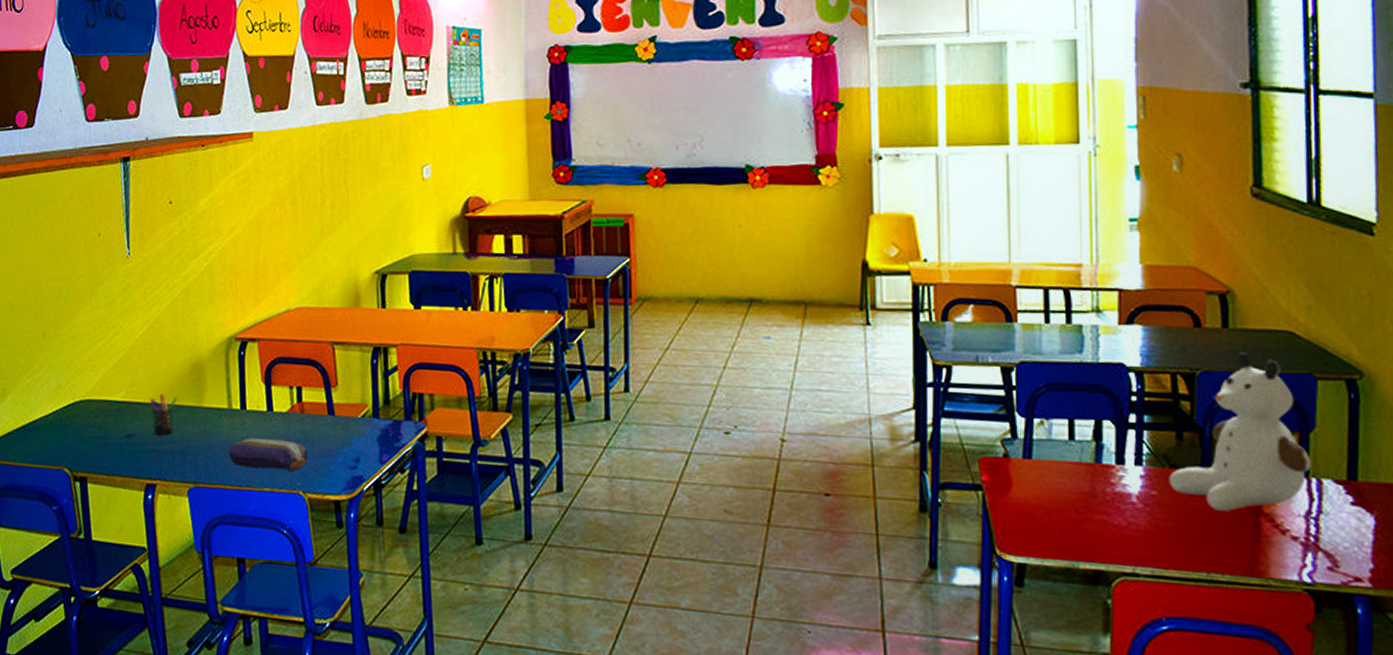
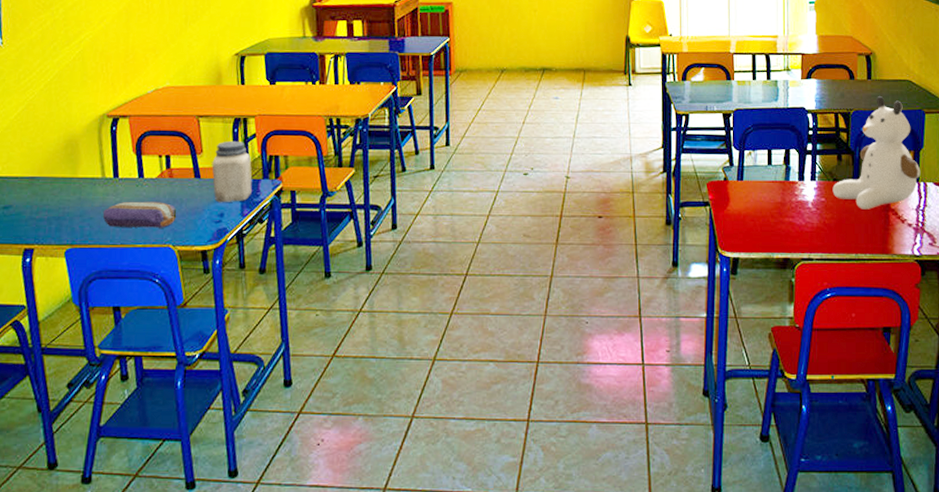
pen holder: present [149,393,177,435] -> none [25,167,52,204]
jar: none [347,373,393,446] -> present [212,140,253,203]

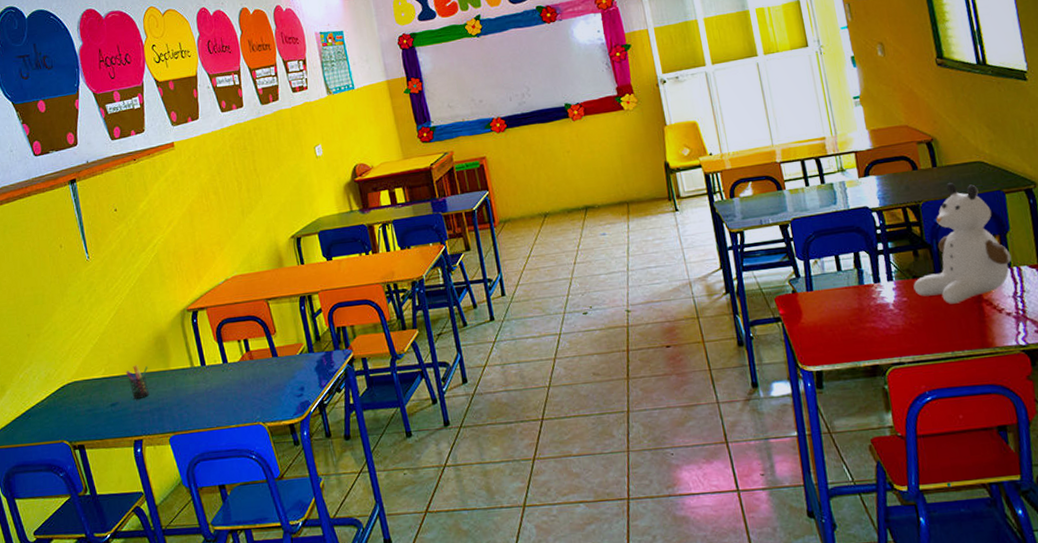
pen holder: none [25,167,52,204] -> present [125,365,150,399]
pencil case: present [102,201,177,228] -> none [196,383,262,412]
jar: present [212,140,253,203] -> none [286,317,326,378]

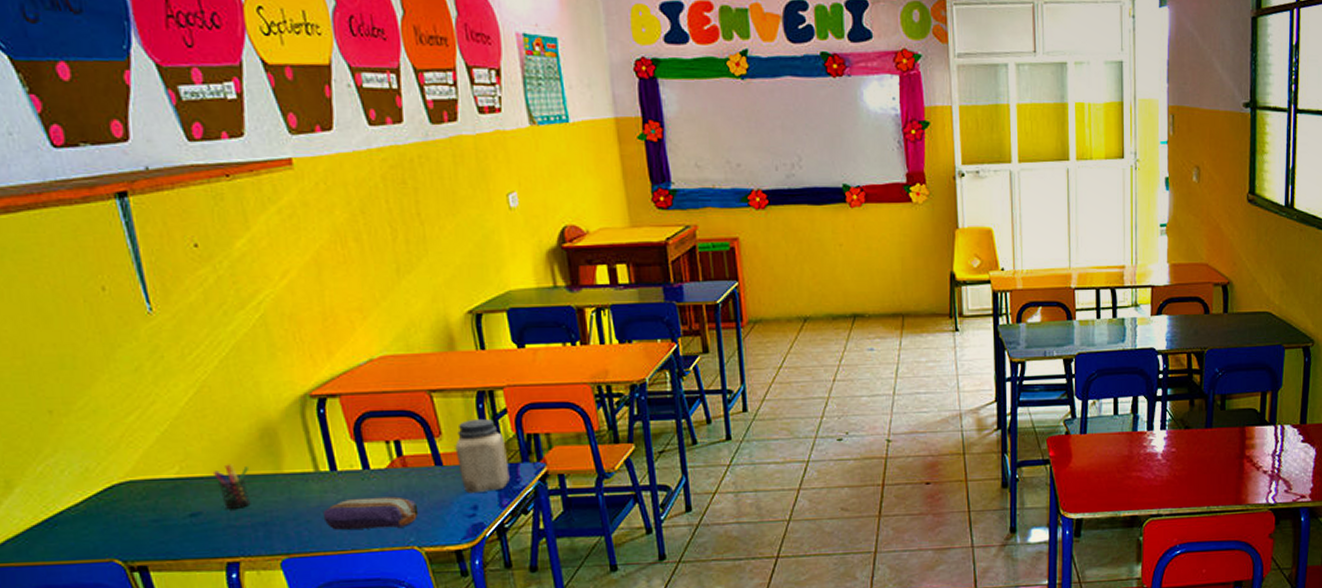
pencil case: none [196,383,262,412] -> present [322,496,419,530]
jar: none [286,317,326,378] -> present [455,418,510,494]
stuffed animal: present [913,183,1012,304] -> none [1184,332,1278,458]

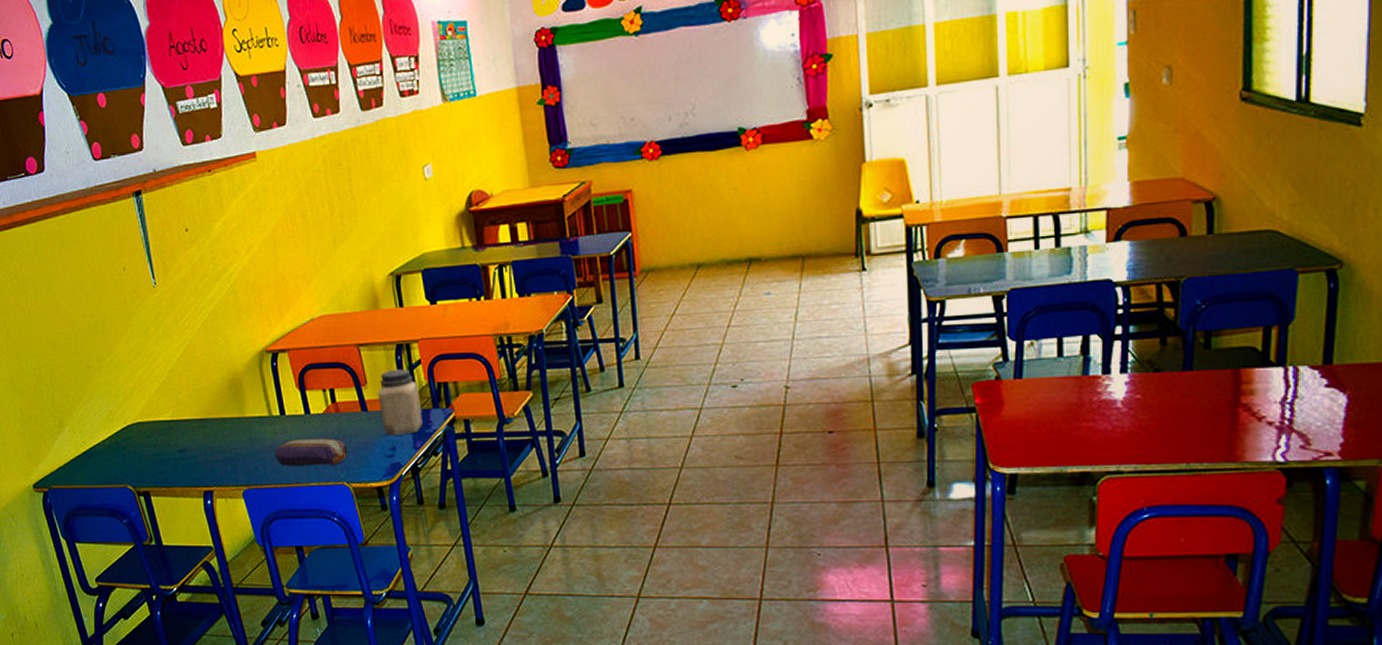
pen holder: present [212,464,251,509] -> none [195,409,222,446]

